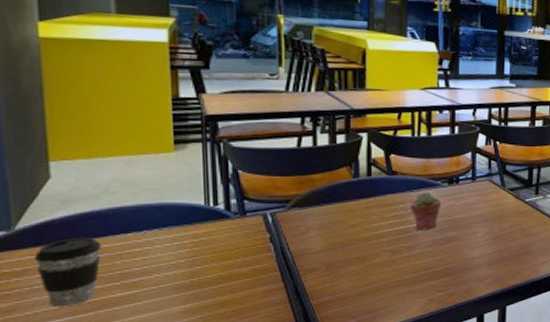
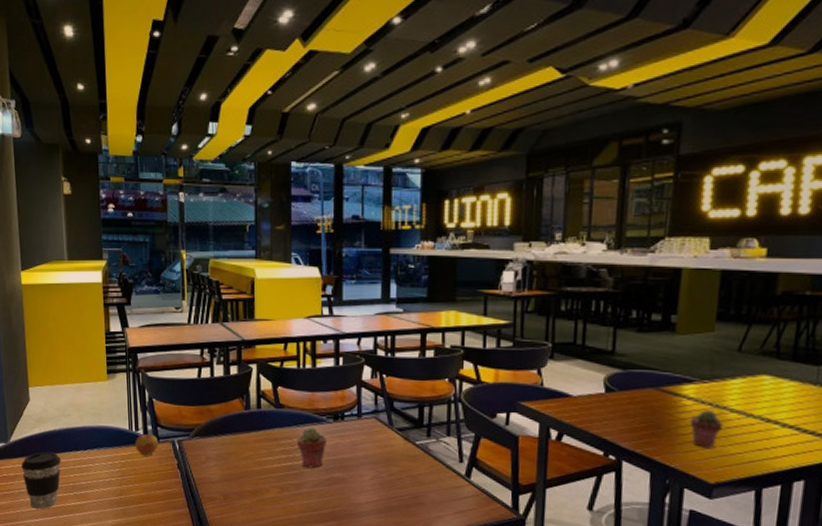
apple: none [213,205,245,232] -> present [135,431,159,456]

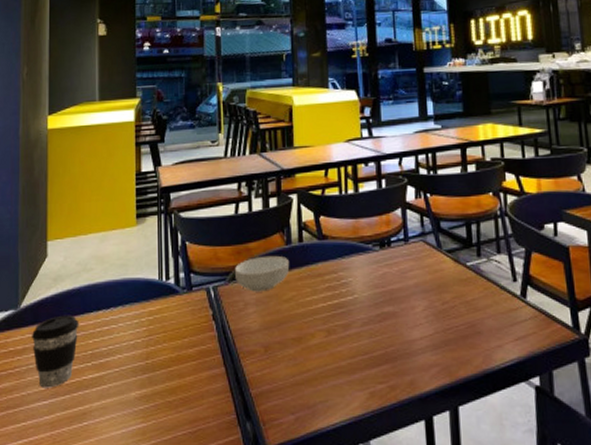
apple: present [135,431,159,456] -> none [165,279,192,309]
cereal bowl: none [198,417,248,449] -> present [235,255,290,292]
potted succulent: present [296,428,326,469] -> none [342,258,374,305]

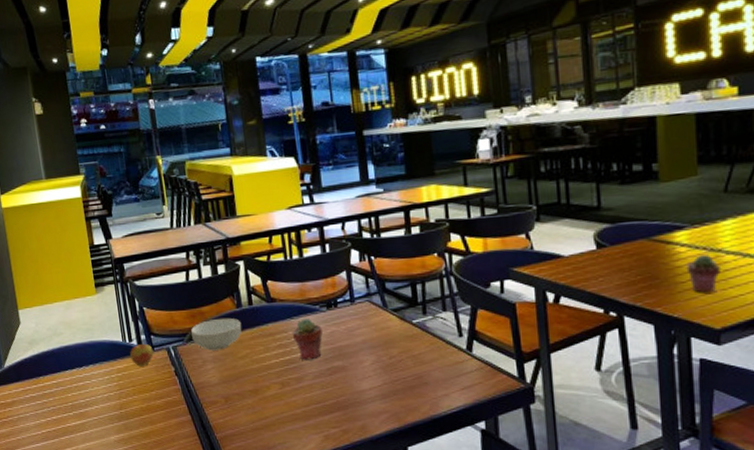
coffee cup: present [32,315,79,388] -> none [18,373,59,433]
apple: none [165,279,192,309] -> present [130,340,154,367]
potted succulent: none [342,258,374,305] -> present [292,319,323,360]

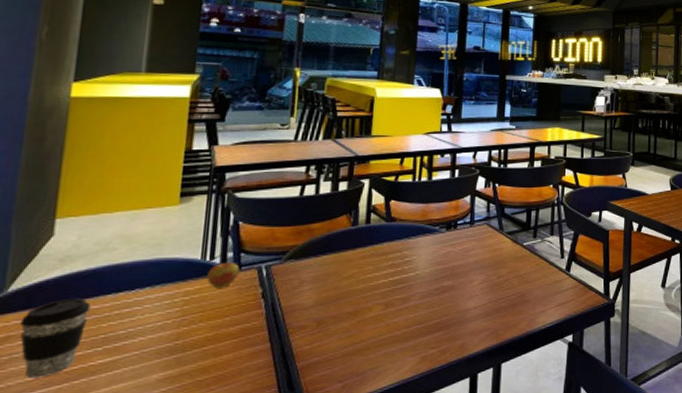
coffee cup: none [18,373,59,433] -> present [20,297,91,378]
cereal bowl: present [191,317,242,351] -> none [292,236,354,270]
potted succulent: present [292,319,323,360] -> none [406,239,438,280]

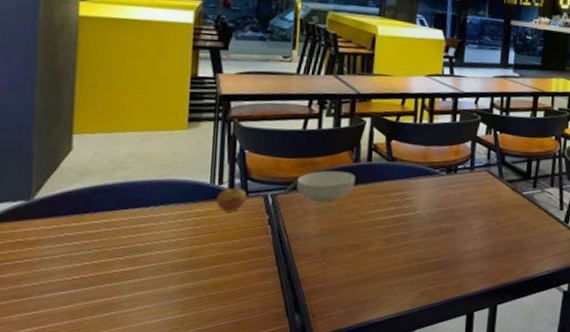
coffee cup: present [20,297,91,378] -> none [48,210,111,279]
cereal bowl: none [292,236,354,270] -> present [297,170,356,203]

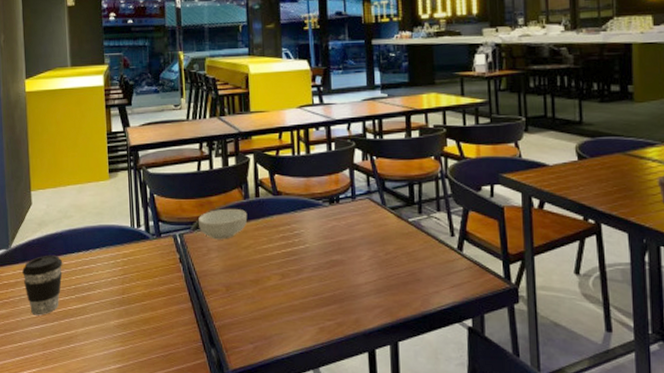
coffee cup: none [48,210,111,279] -> present [22,255,63,315]
apple: present [217,185,247,212] -> none [137,227,160,252]

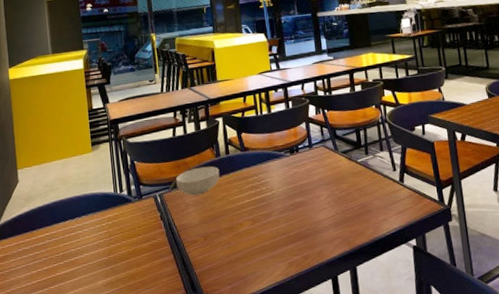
coffee cup: present [22,255,63,315] -> none [11,226,51,285]

